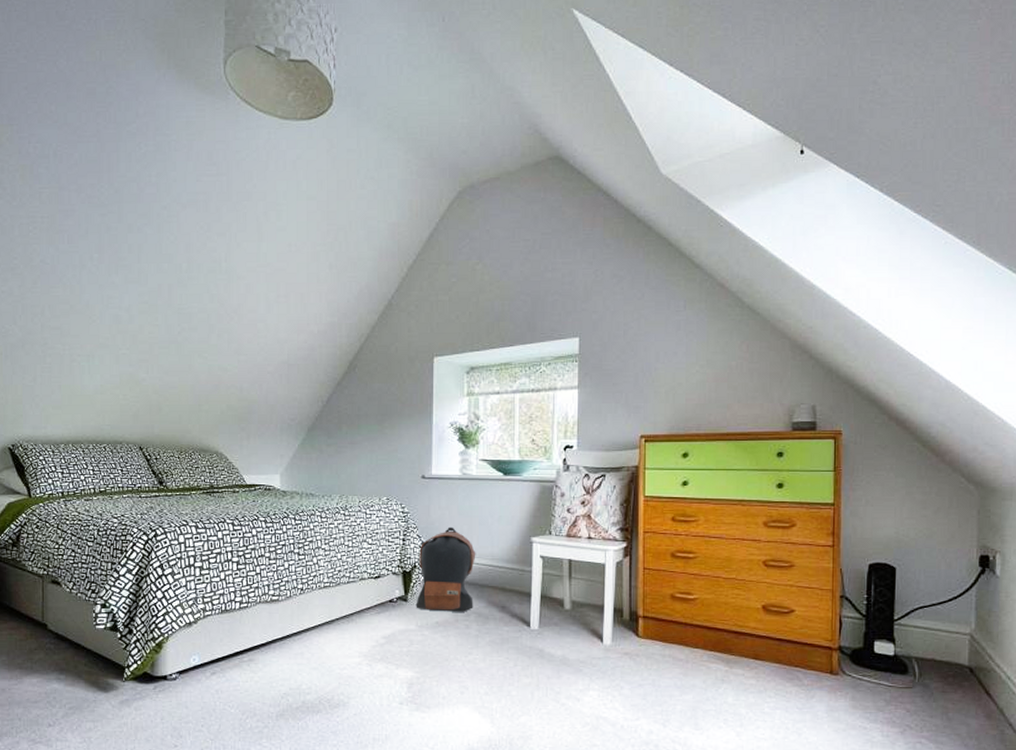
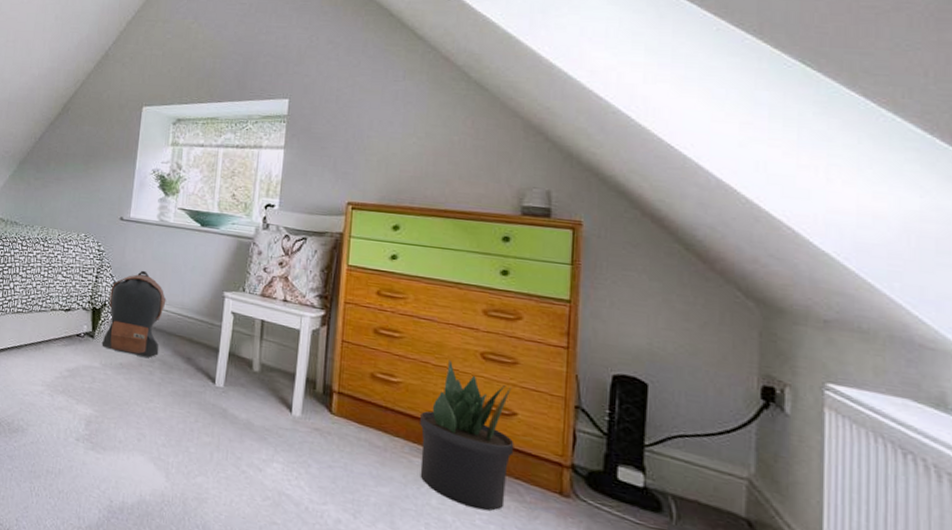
planter: none [715,572,793,699] -> present [420,360,514,511]

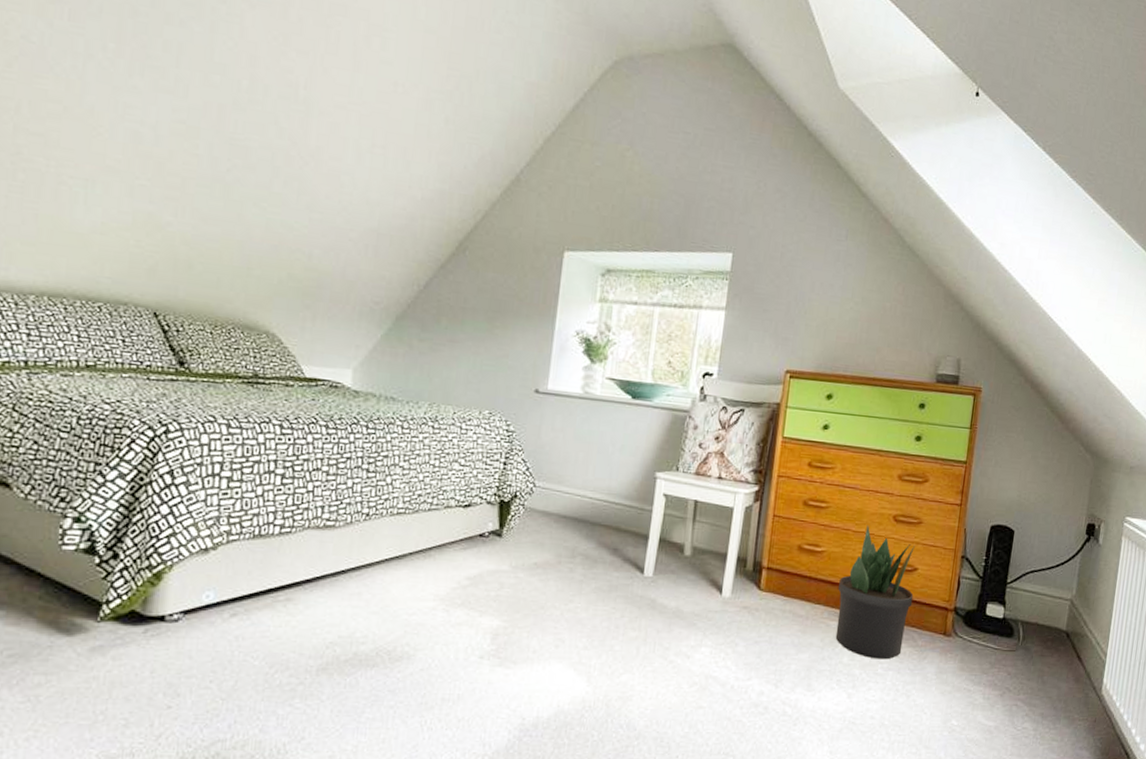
backpack: present [101,270,166,358] -> none [511,452,591,553]

